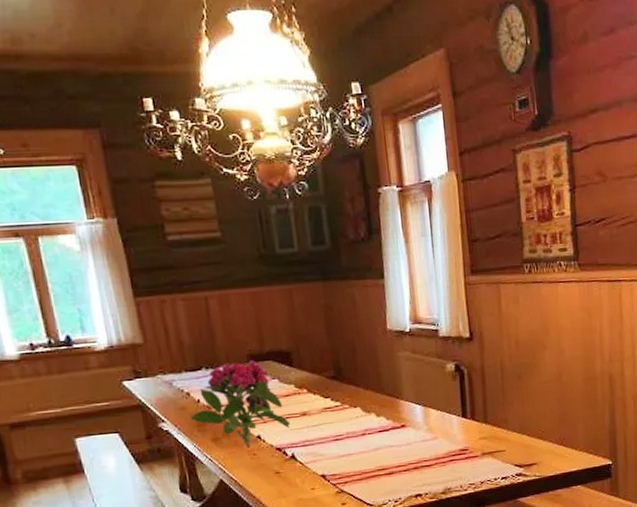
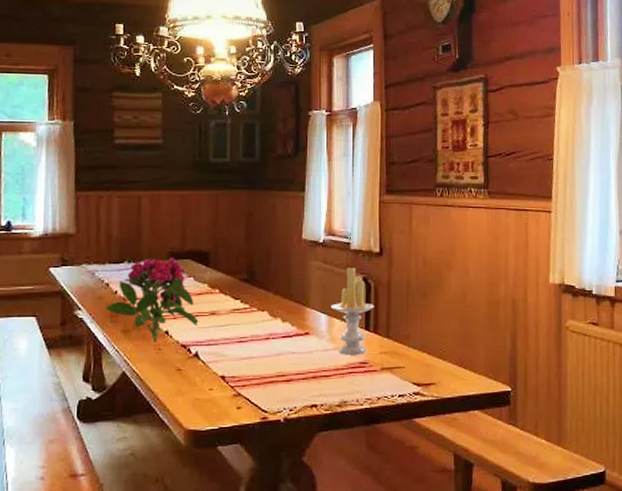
candle: none [424,355,470,444] -> present [330,268,375,355]

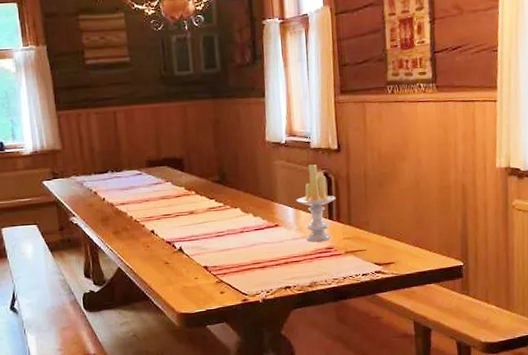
flower: present [105,258,199,343] -> none [96,166,180,241]

